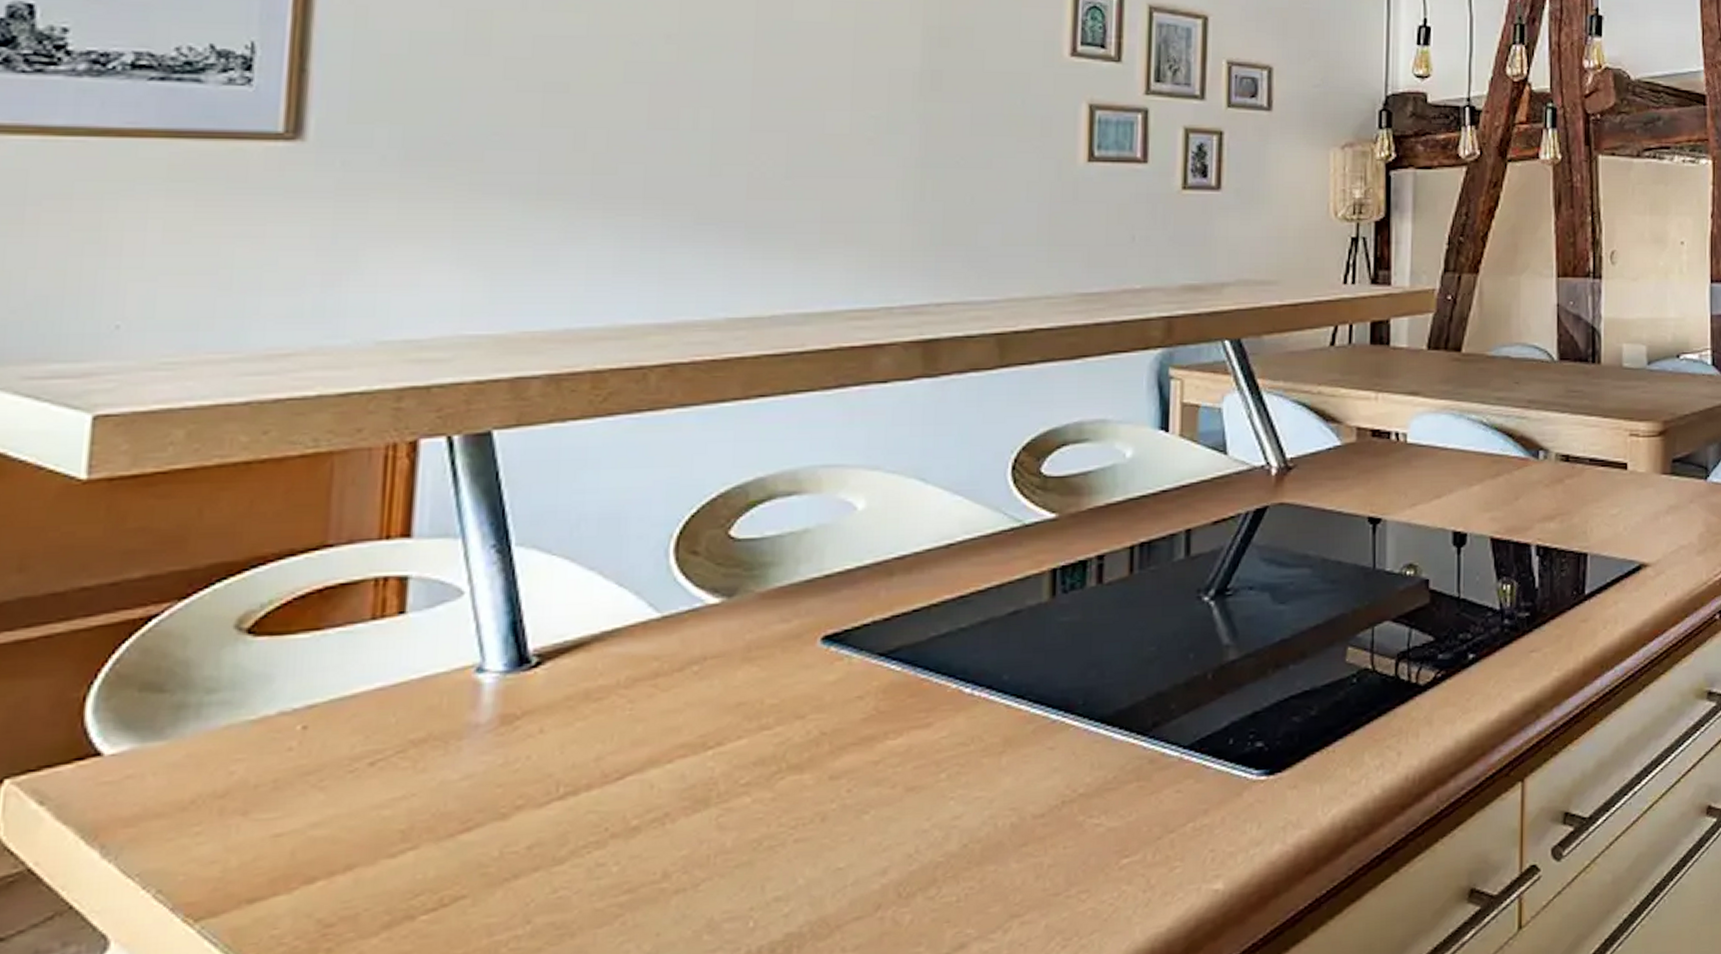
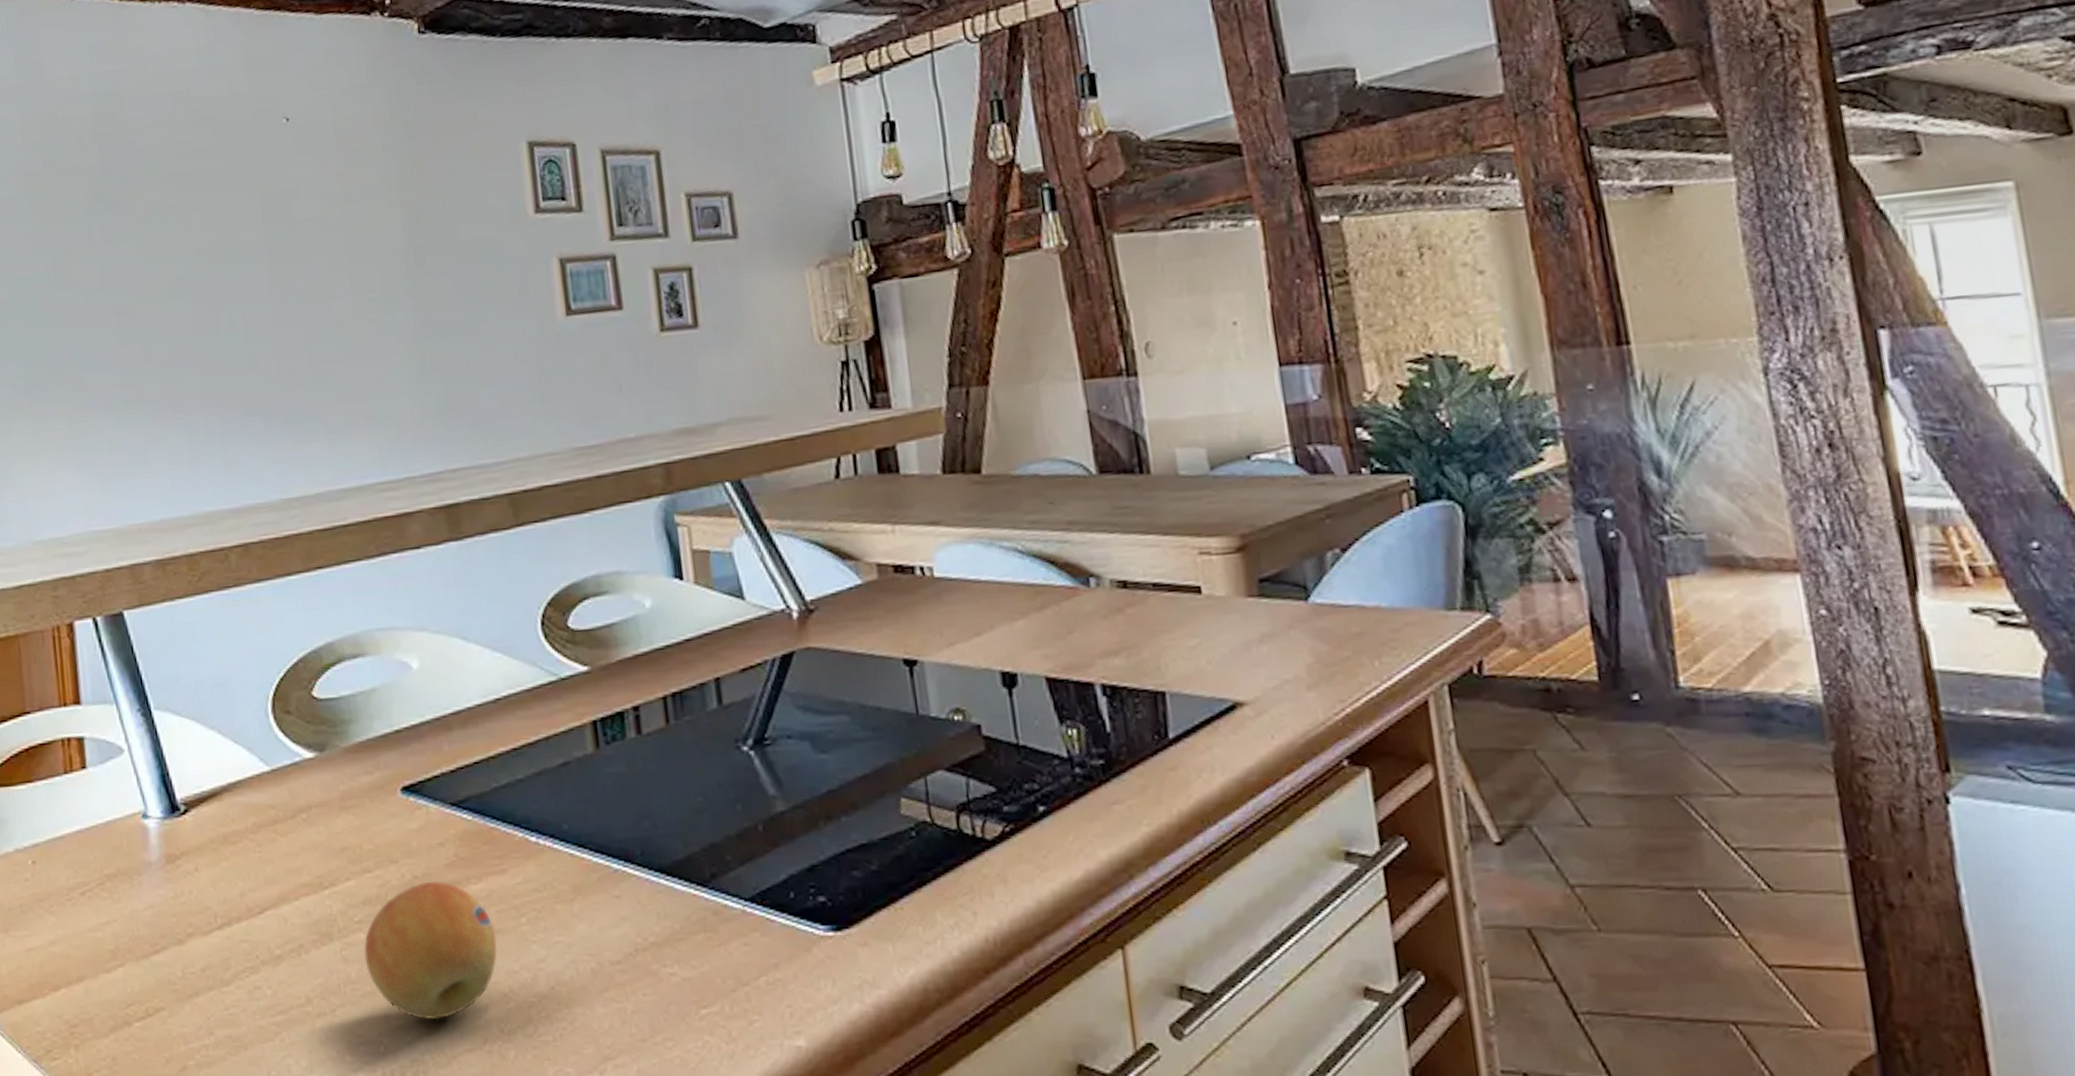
fruit: none [746,737,909,889] -> present [364,881,497,1020]

